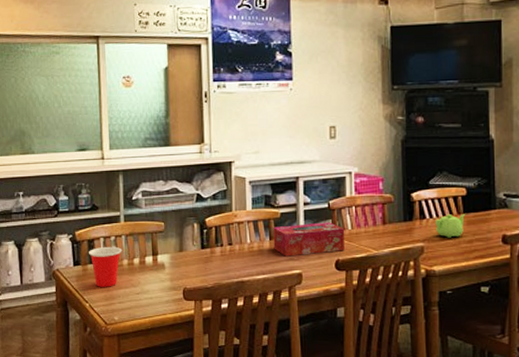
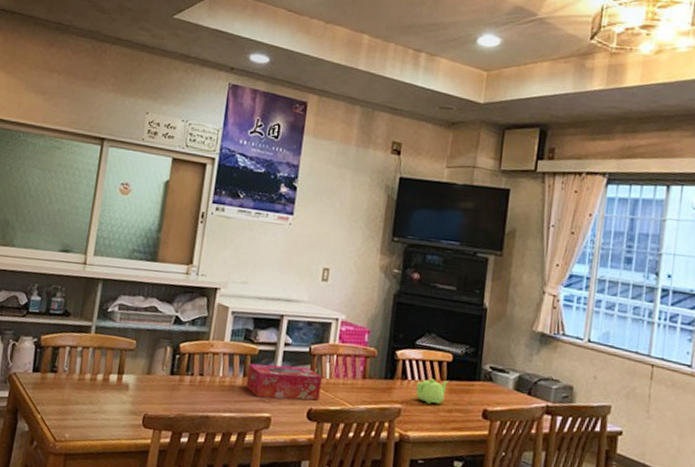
cup: present [88,246,123,287] -> none [50,356,87,401]

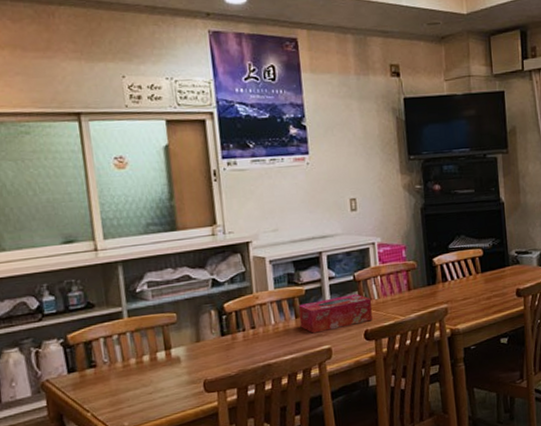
teapot: present [416,378,449,404] -> none [456,273,484,297]

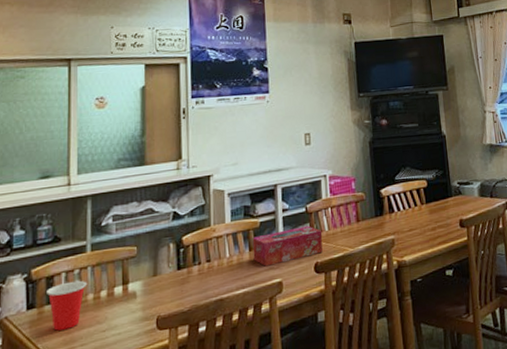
cup: none [85,345,128,393] -> present [45,280,88,331]

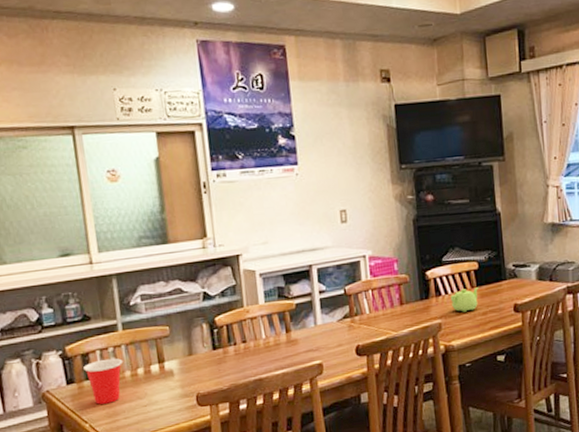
tissue box: present [252,226,323,267] -> none [288,308,364,348]
teapot: none [402,204,428,228] -> present [450,287,479,312]

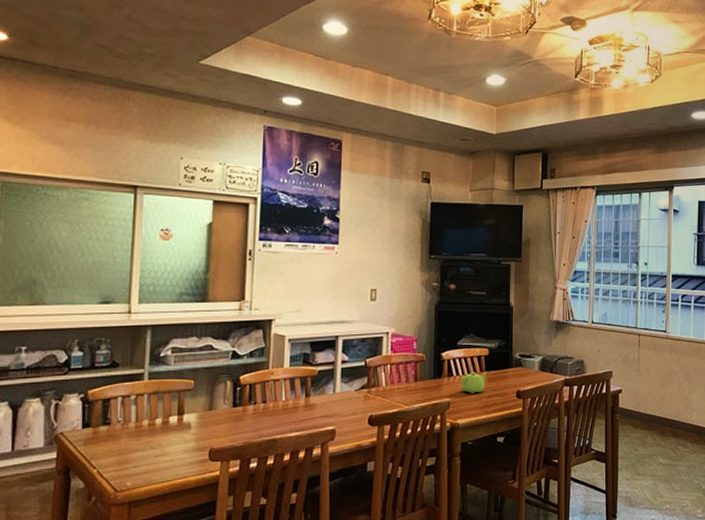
cup: present [82,358,123,405] -> none [101,406,143,451]

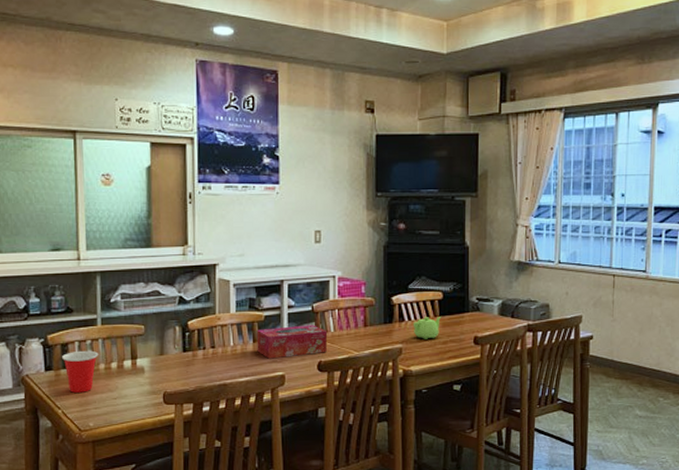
cup: none [101,406,143,451] -> present [61,350,99,393]
tissue box: none [309,379,380,413] -> present [256,325,328,359]

